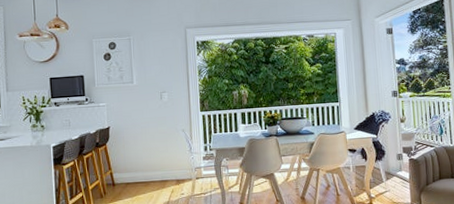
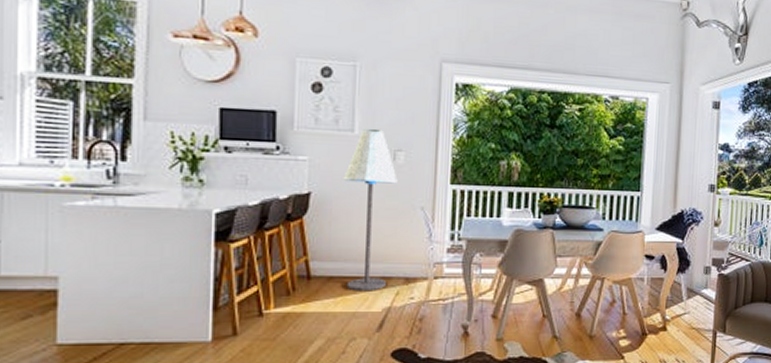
floor lamp: none [129,79,165,192] -> present [343,128,398,292]

